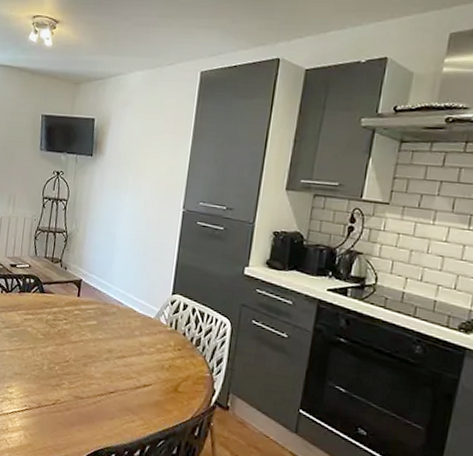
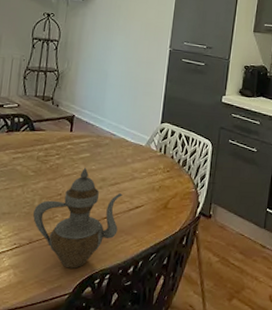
teapot: none [42,335,130,441] -> present [33,167,123,269]

